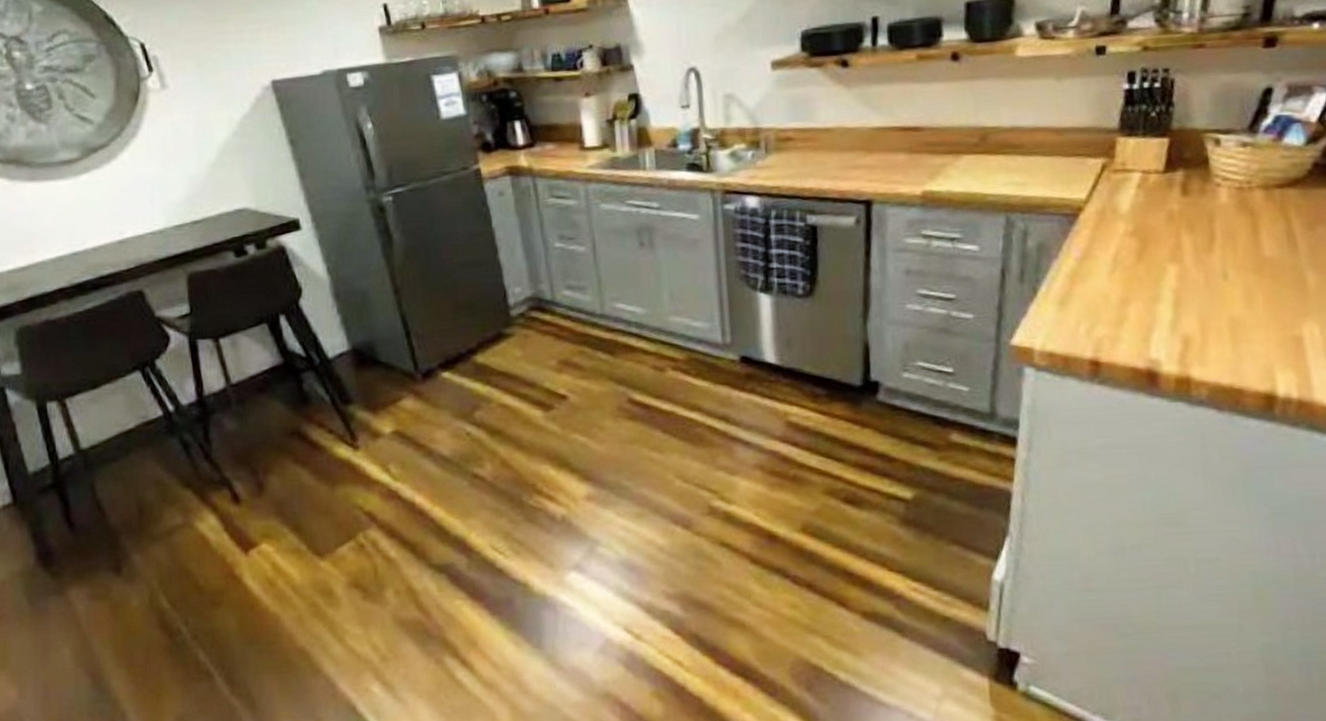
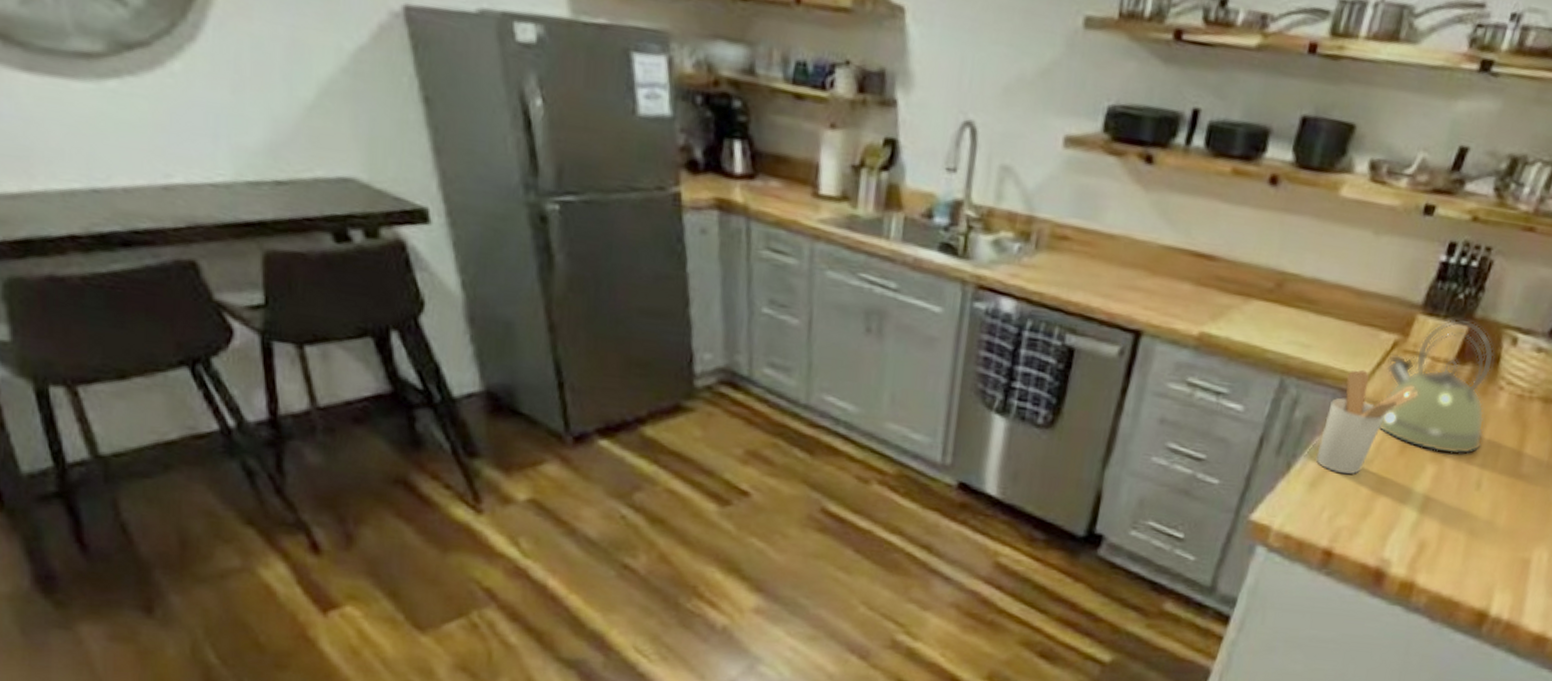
utensil holder: none [1057,194,1140,289] -> present [1316,369,1419,474]
kettle: none [1101,133,1216,253] -> present [1378,319,1495,455]

